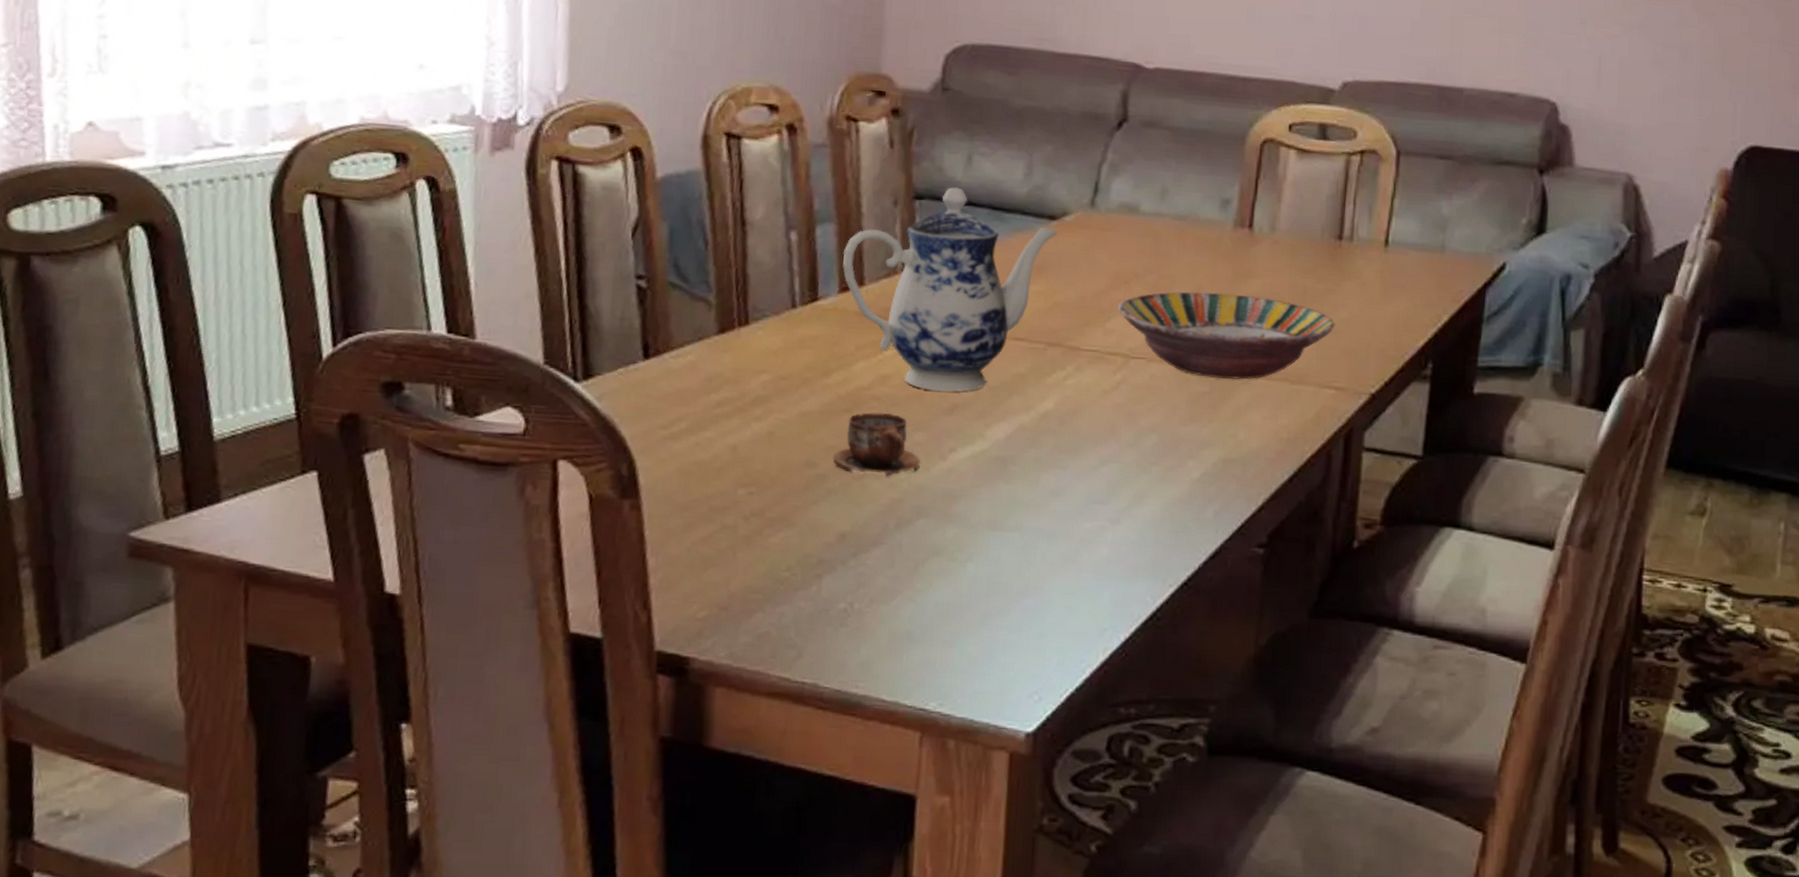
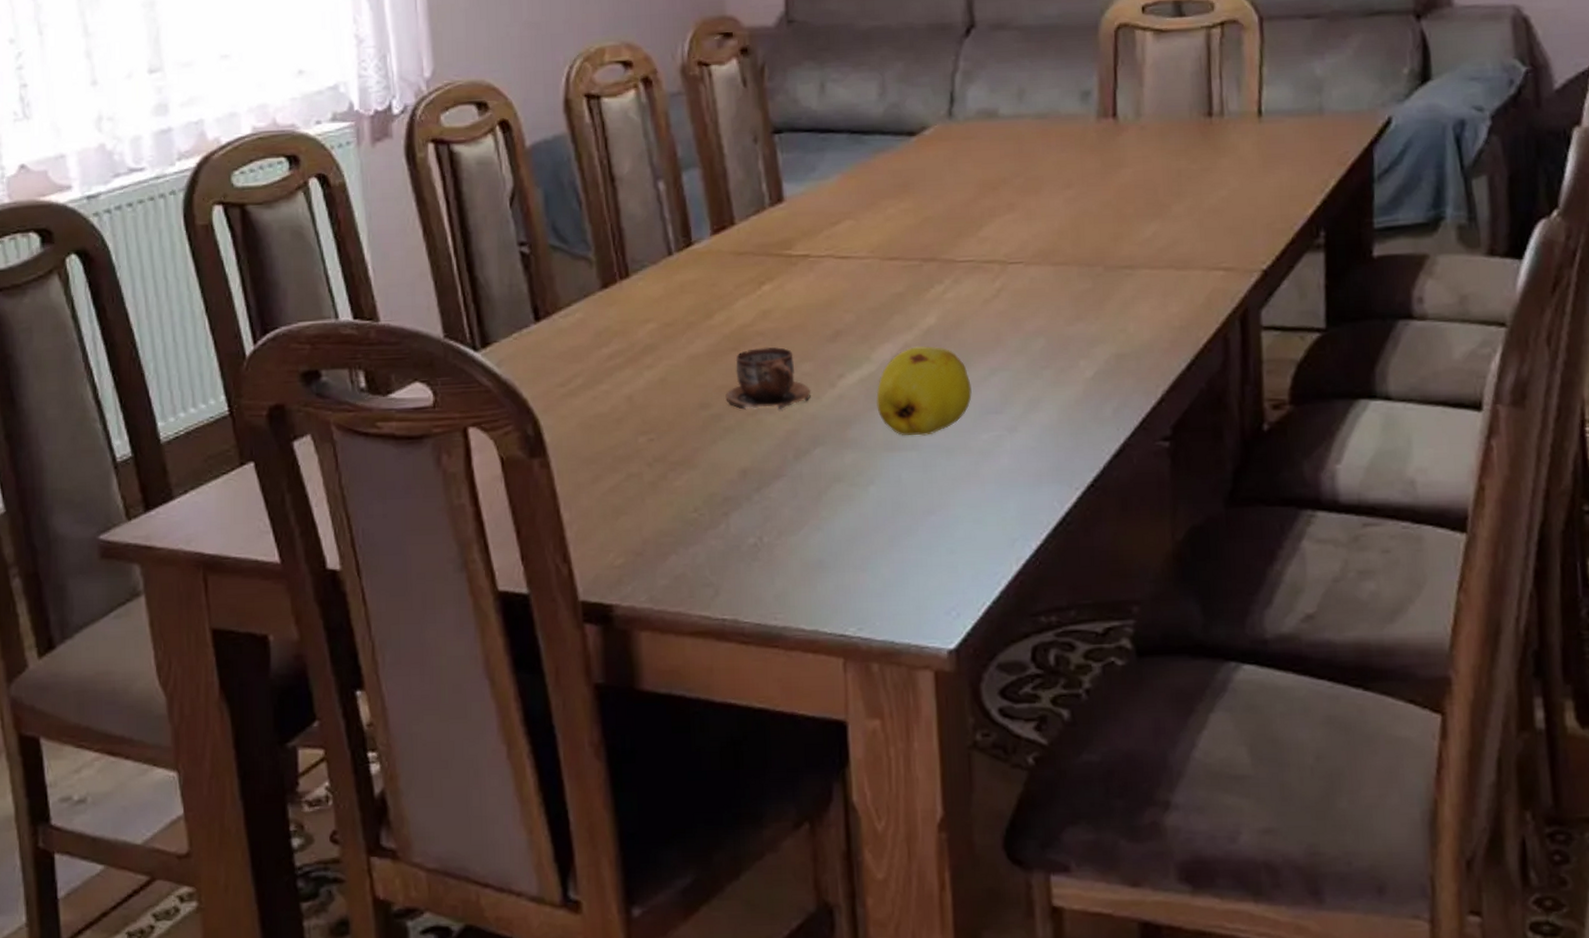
teapot: present [843,187,1057,392] -> none [710,116,918,320]
fruit: none [985,429,1081,518] -> present [876,346,972,436]
serving bowl: present [1118,291,1335,380] -> none [989,185,1216,274]

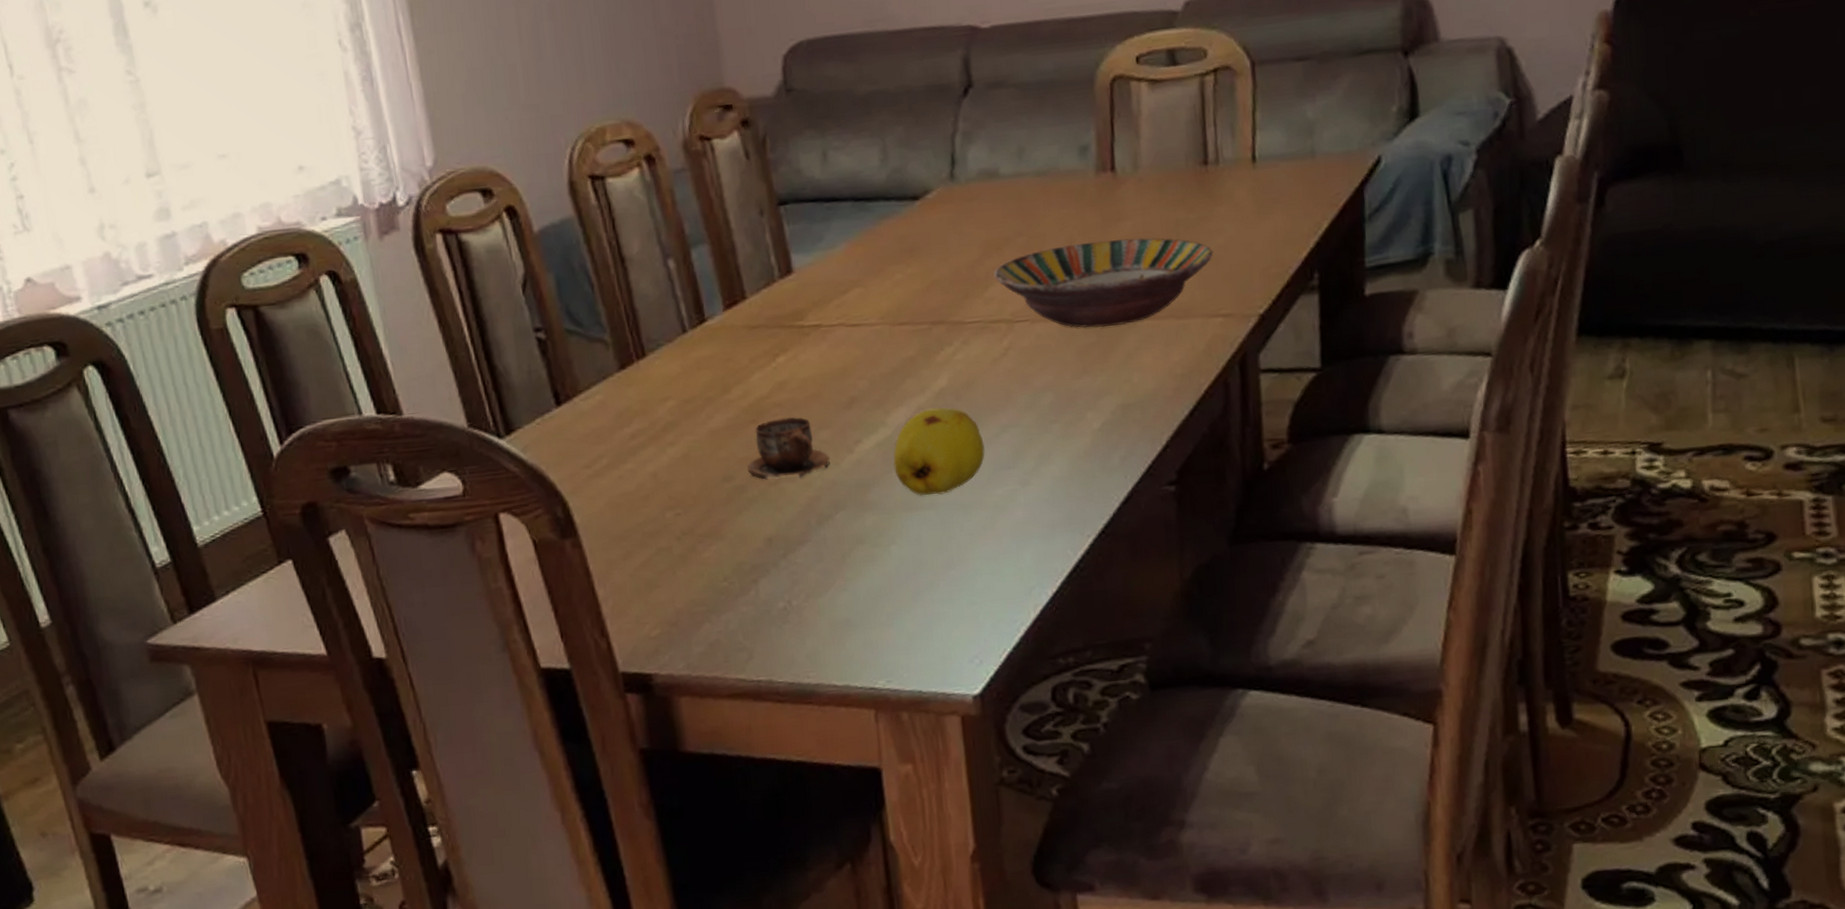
serving bowl: none [989,185,1216,274] -> present [994,237,1214,328]

